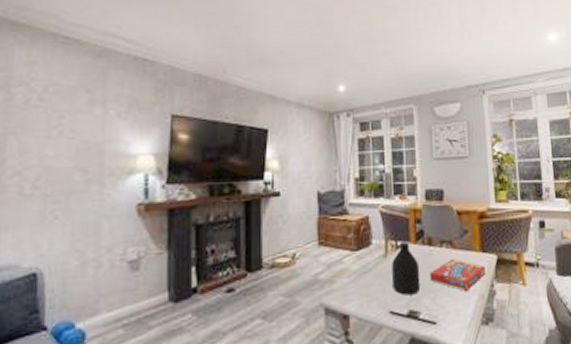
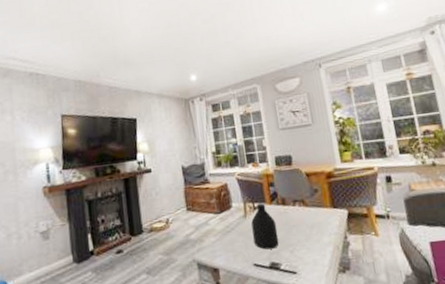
snack box: present [429,259,486,291] -> none [286,216,338,244]

